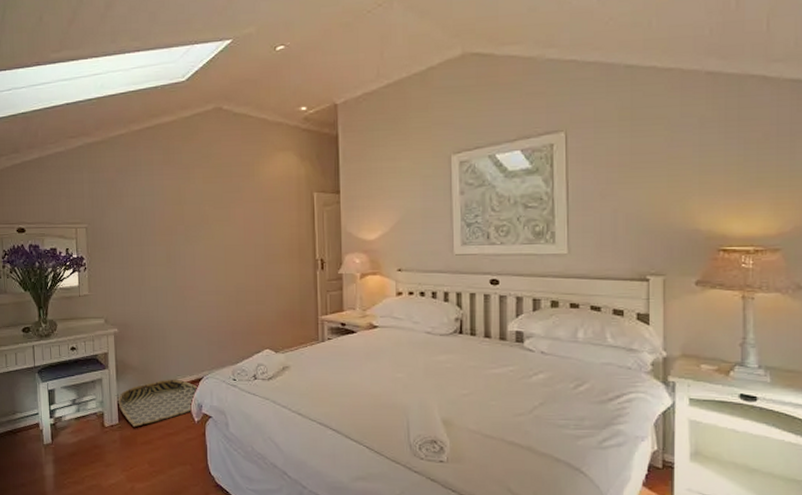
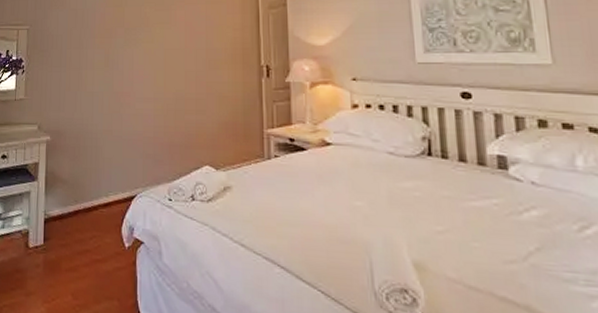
woven basket: present [118,379,199,427] -> none [44,195,132,250]

